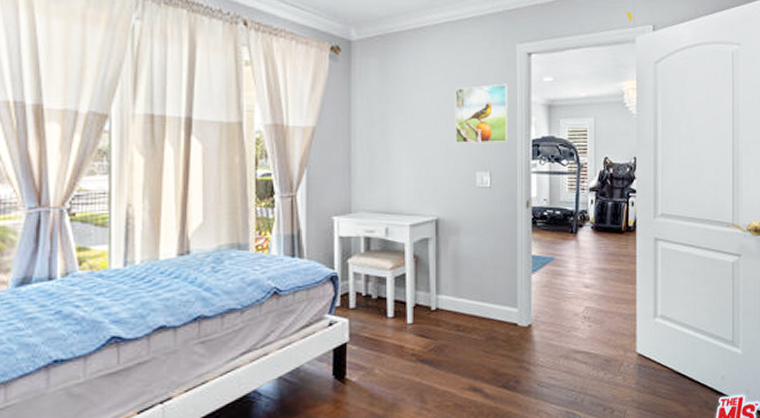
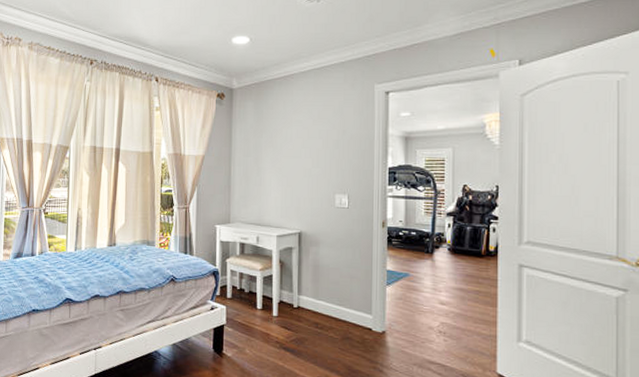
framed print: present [455,83,509,143] -> none [317,119,367,170]

